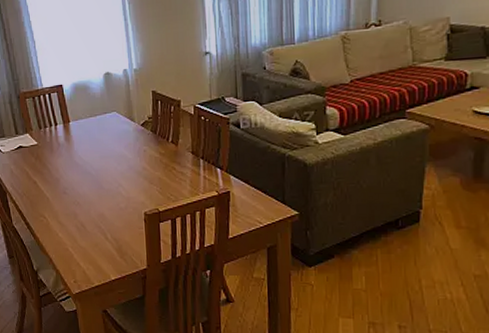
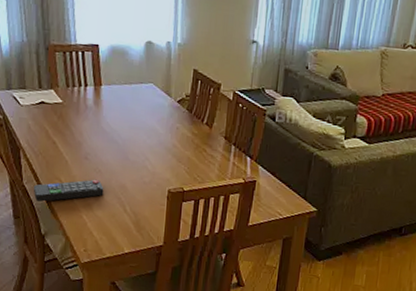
remote control: none [21,212,85,239] -> present [33,179,104,202]

